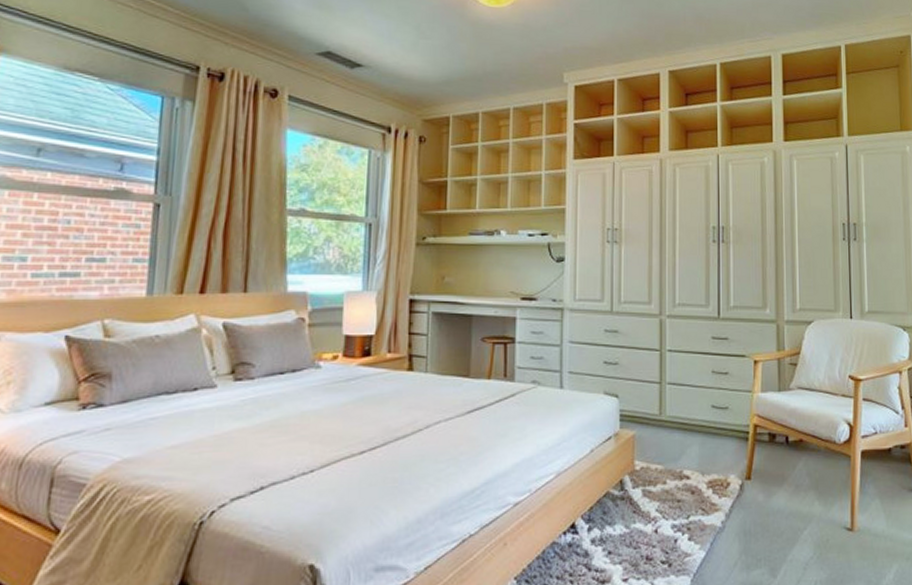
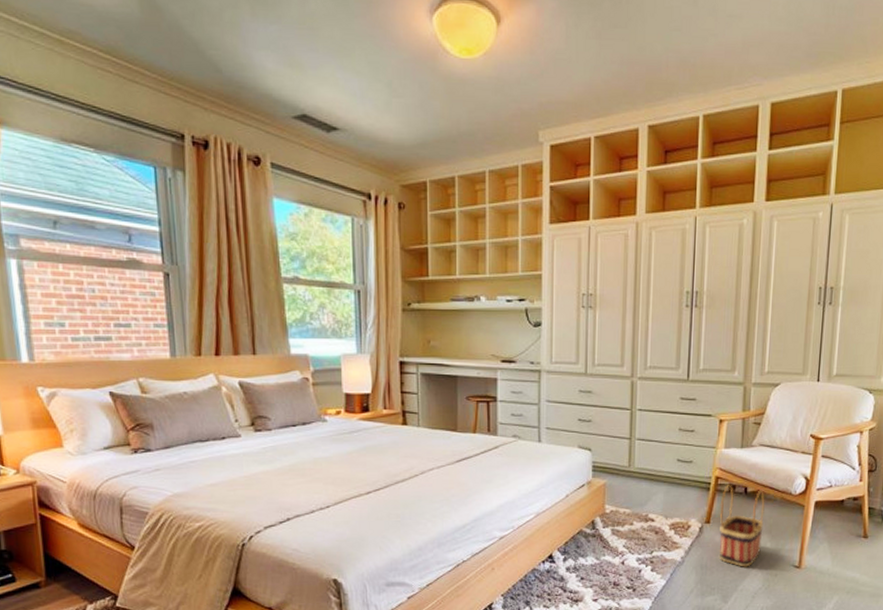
basket: none [760,432,809,532] -> present [719,484,765,567]

